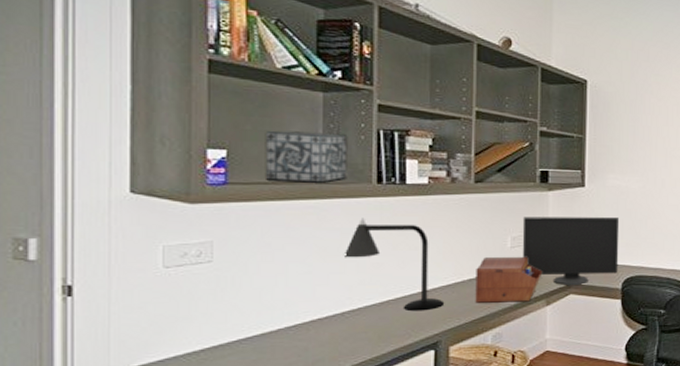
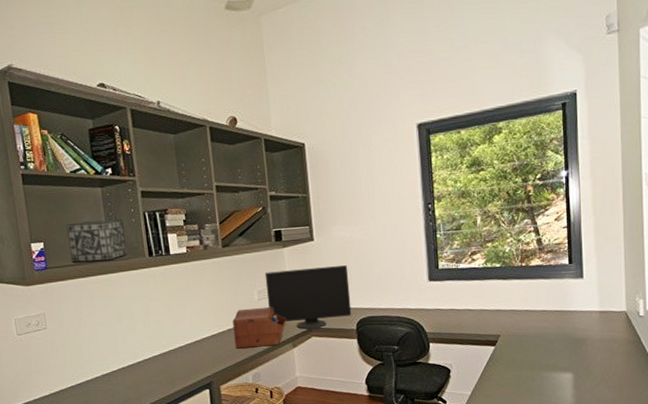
desk lamp: present [345,217,445,312] -> none [134,285,212,359]

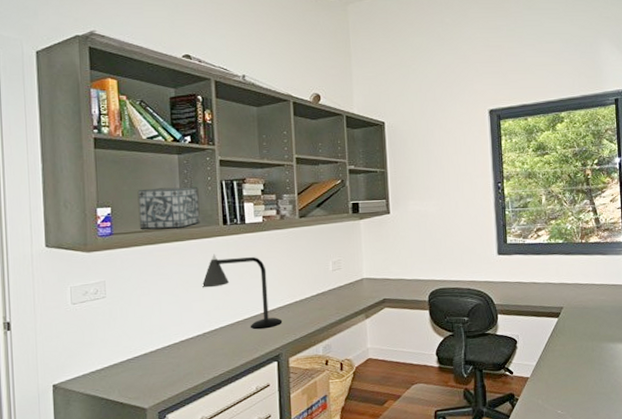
desk lamp: none [134,285,212,359] -> present [202,254,283,330]
sewing box: present [232,306,287,349] -> none [305,277,361,320]
computer monitor: present [264,265,352,330] -> none [340,238,425,301]

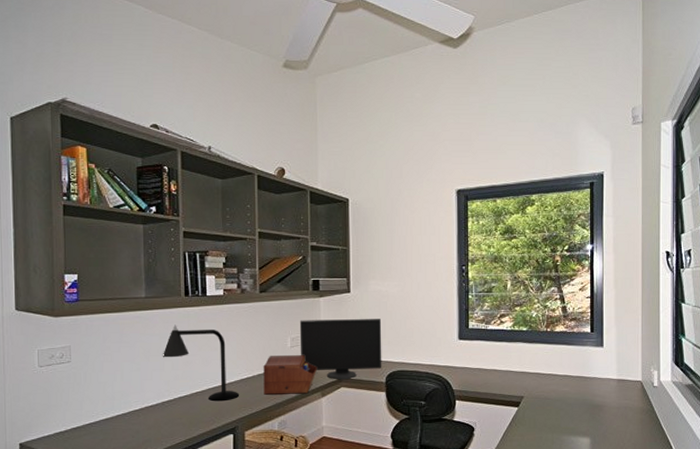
decorative box: present [137,187,199,230] -> none [103,257,162,298]
sewing box: none [305,277,361,320] -> present [263,354,318,395]
computer monitor: none [340,238,425,301] -> present [299,319,382,380]

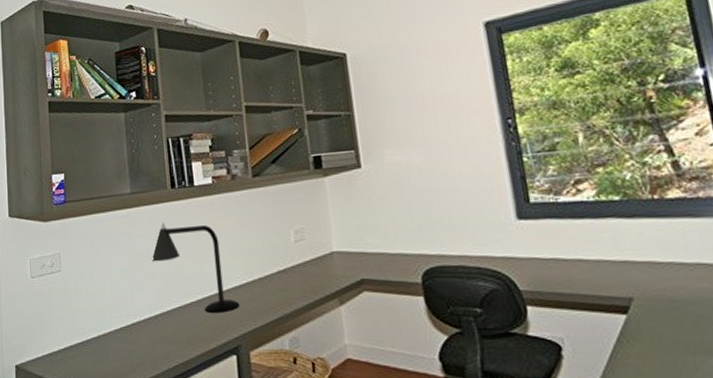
sewing box: present [263,354,318,395] -> none [264,250,331,304]
computer monitor: present [299,319,382,380] -> none [302,198,415,282]

